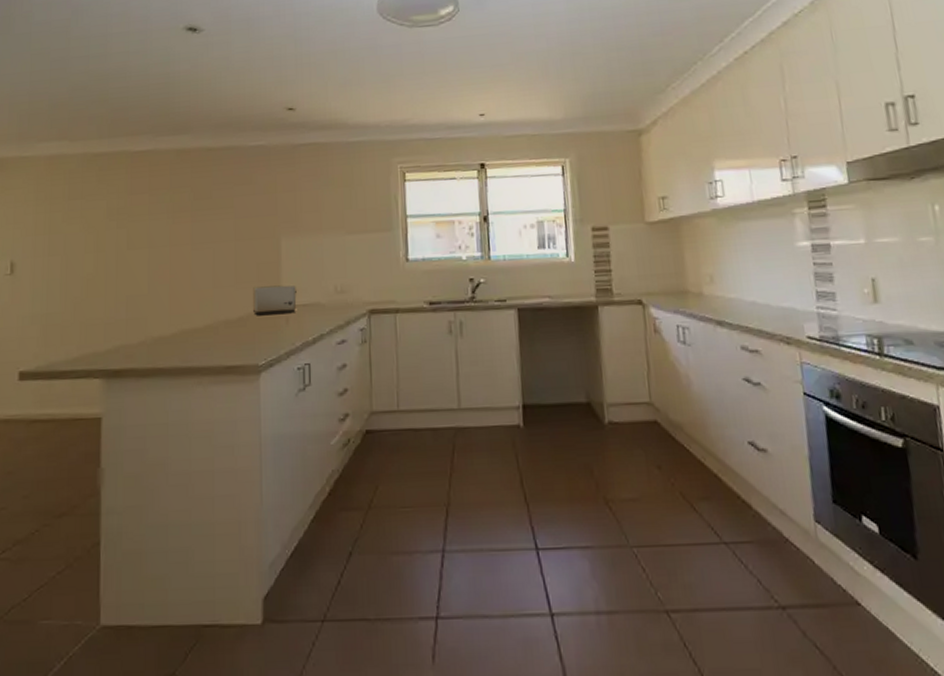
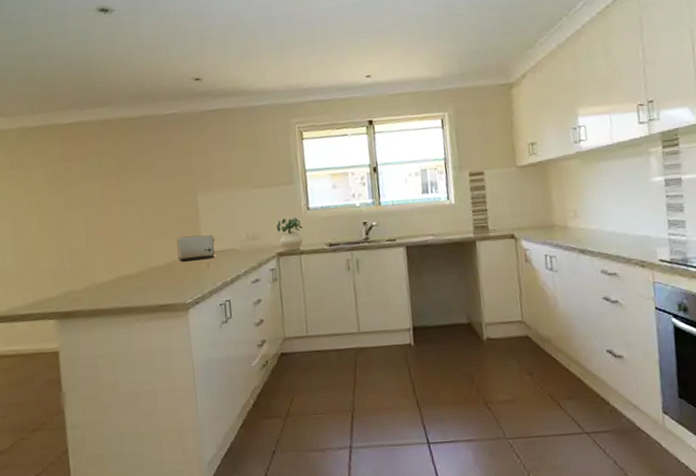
potted plant: none [370,269,400,309] -> present [277,217,303,251]

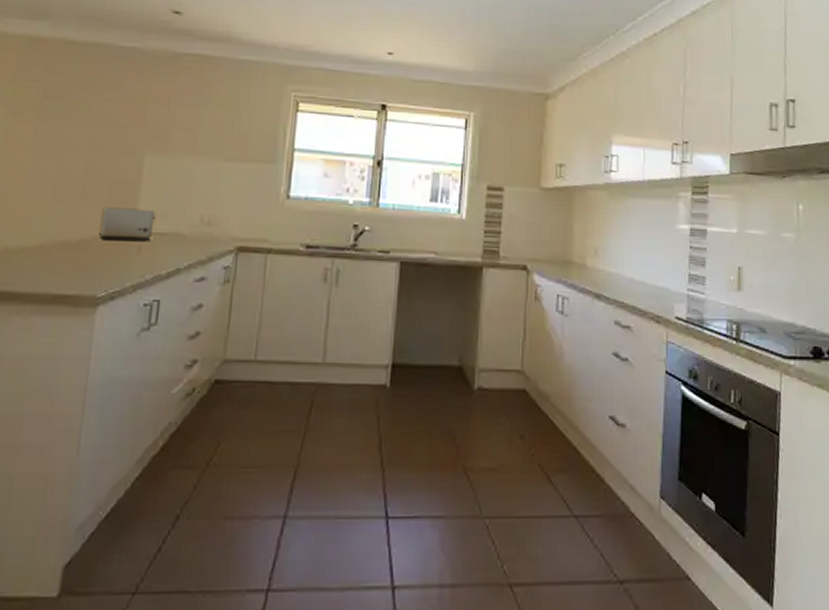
potted plant: present [277,217,303,251] -> none [241,205,277,247]

